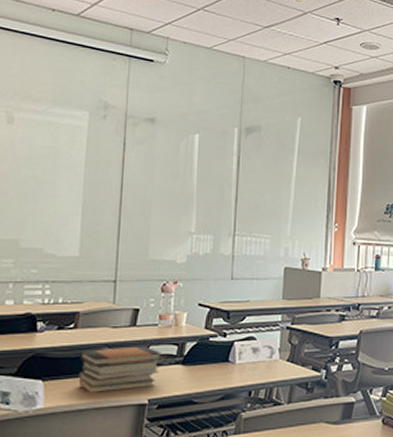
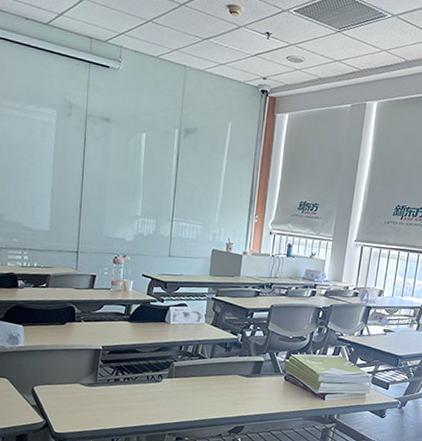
book stack: present [78,346,161,394] -> none [50,304,113,338]

